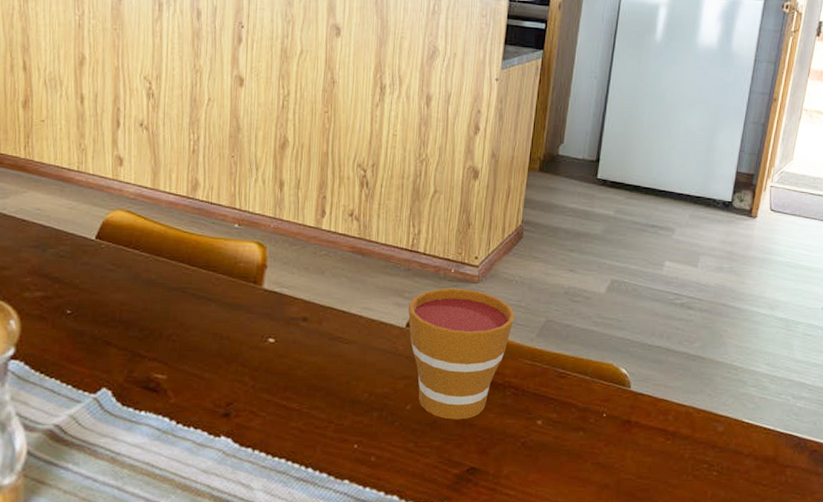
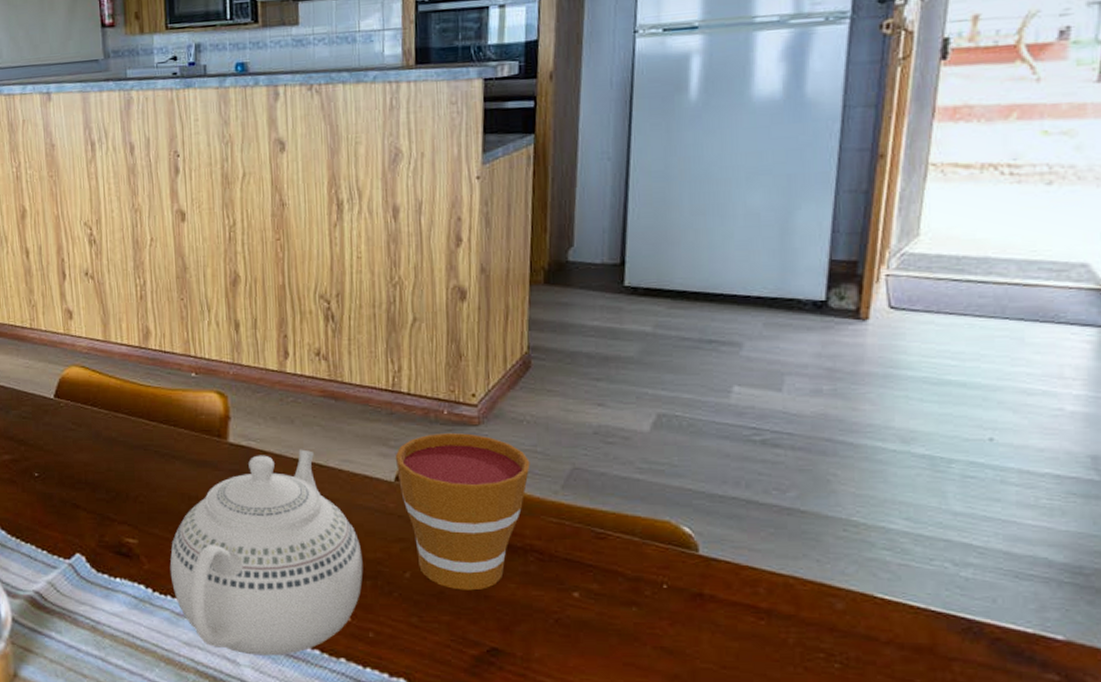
teapot: none [195,297,372,480] -> present [170,449,363,656]

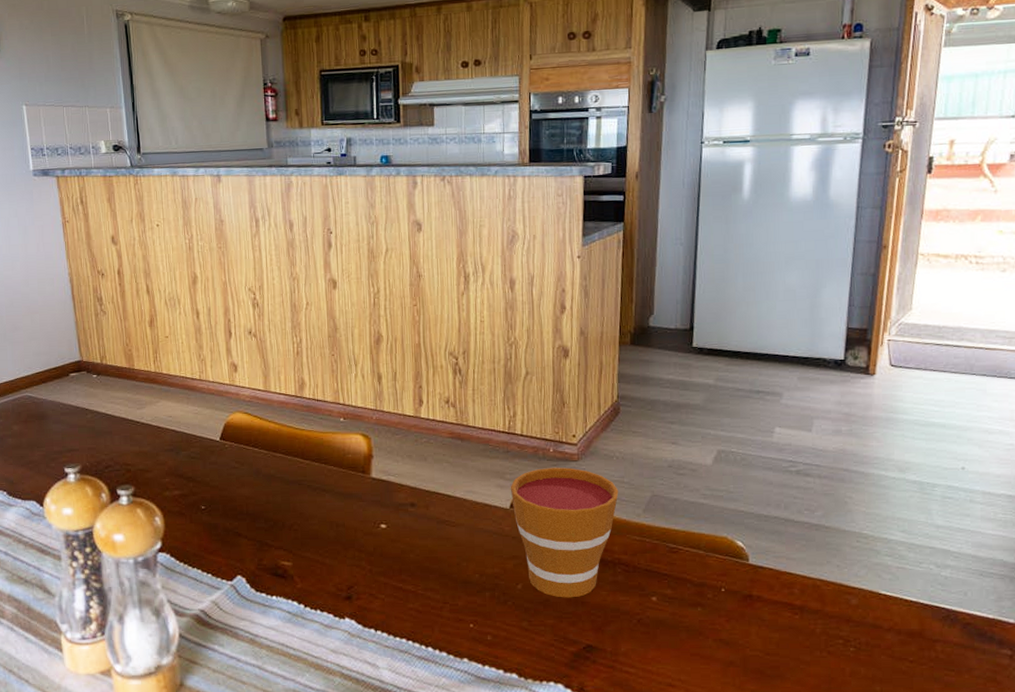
teapot: present [170,449,363,656] -> none [319,482,483,659]

